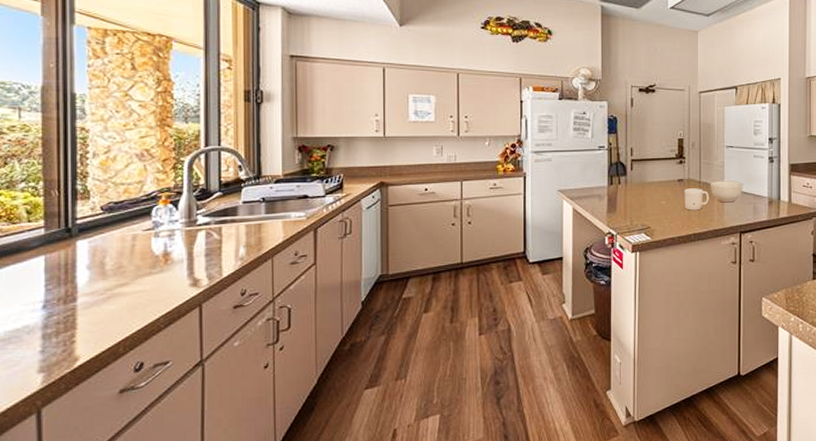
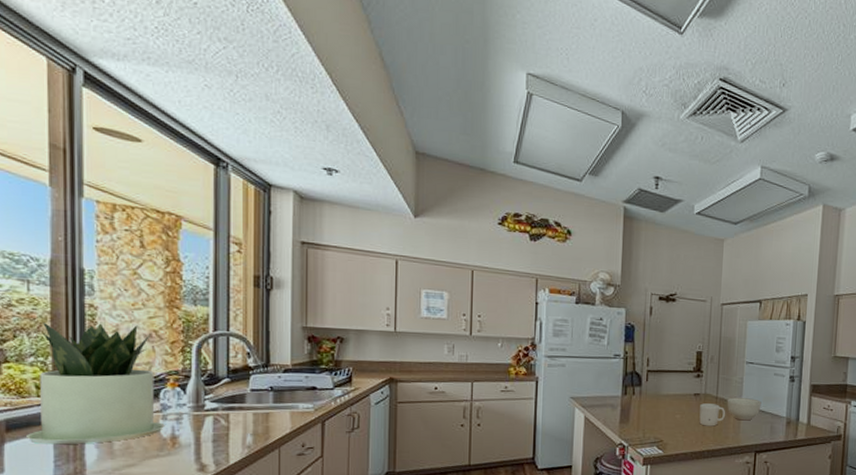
planter: none [16,145,157,269] -> present [25,323,165,445]

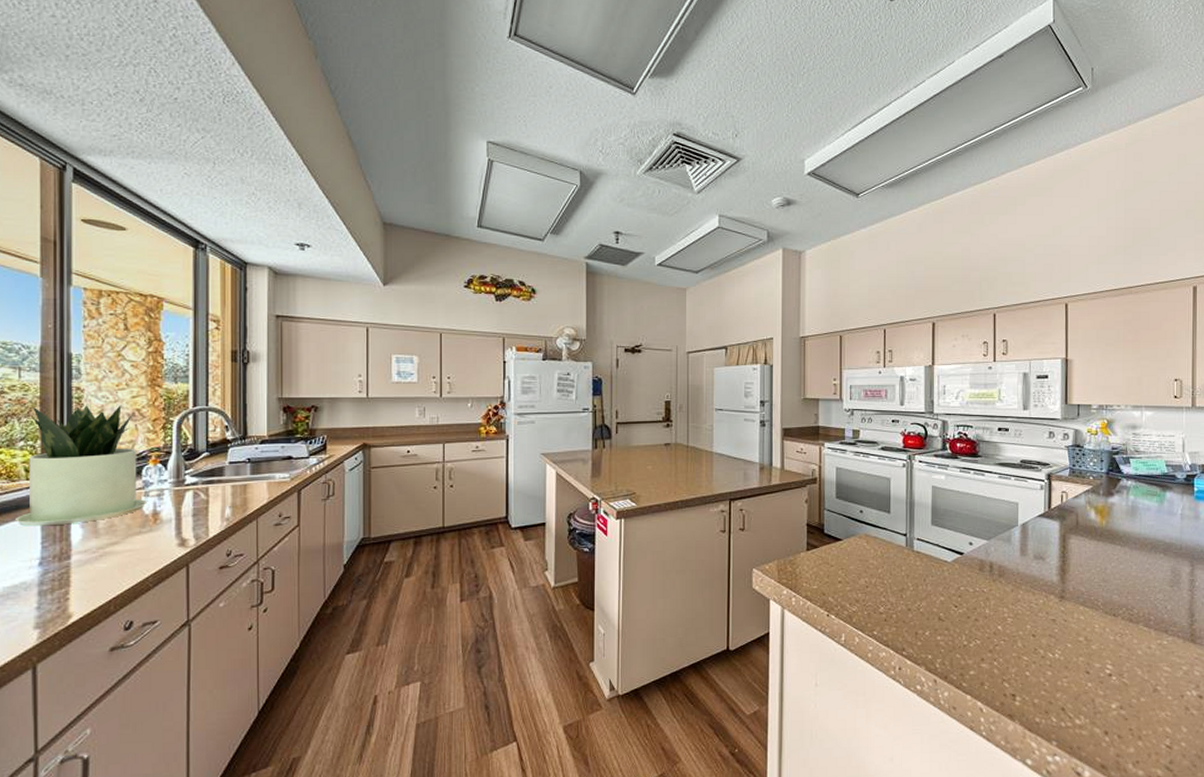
mug: present [699,403,725,427] -> none [671,453,697,476]
bowl: present [727,397,762,421] -> none [698,445,733,469]

